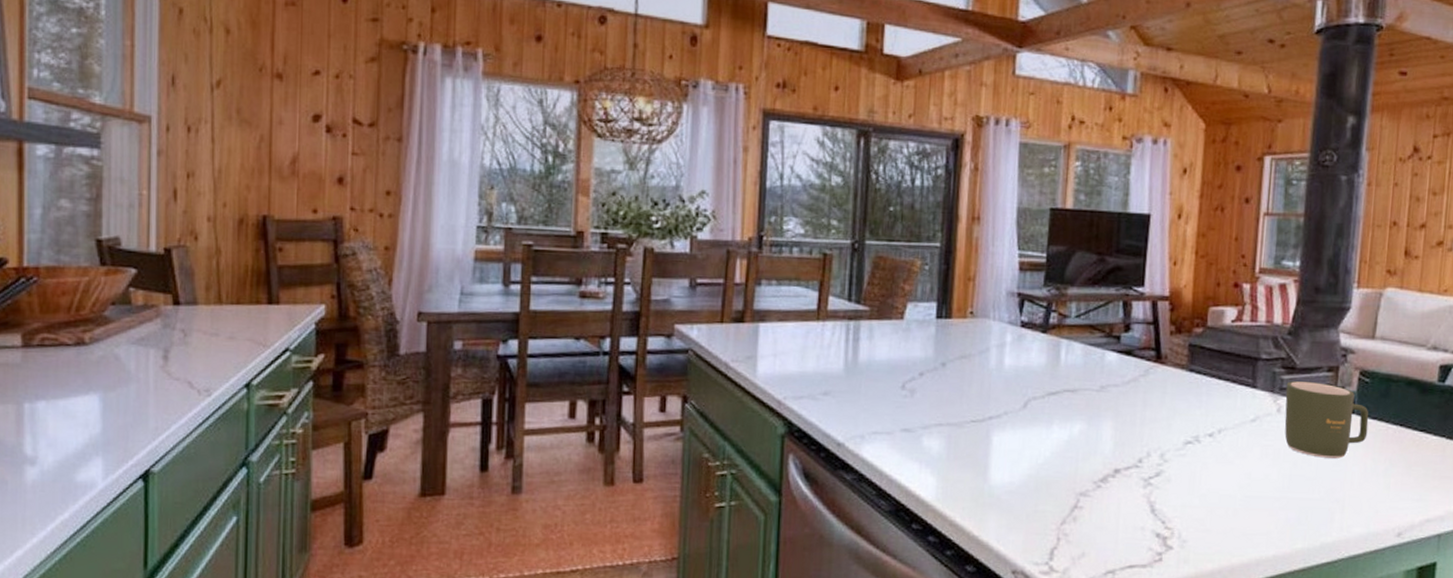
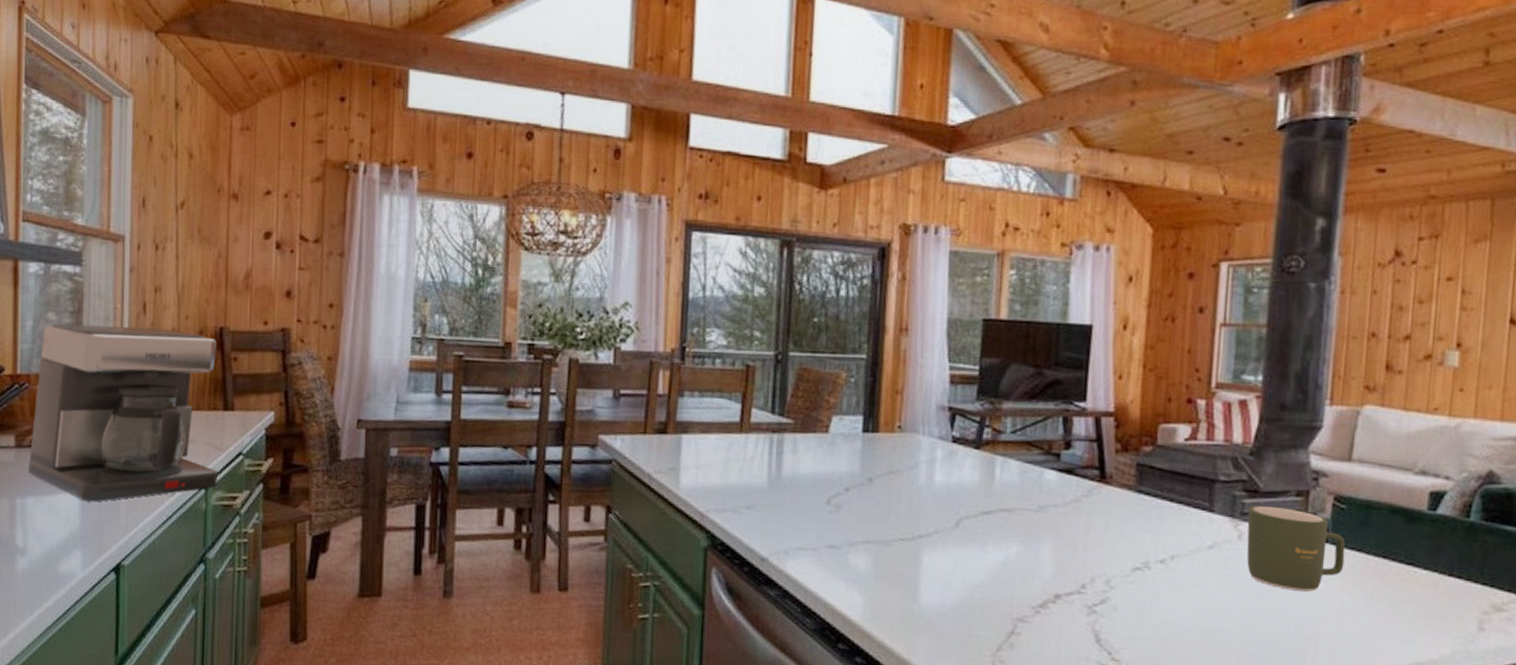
coffee maker: none [39,211,261,405] -> present [29,323,218,502]

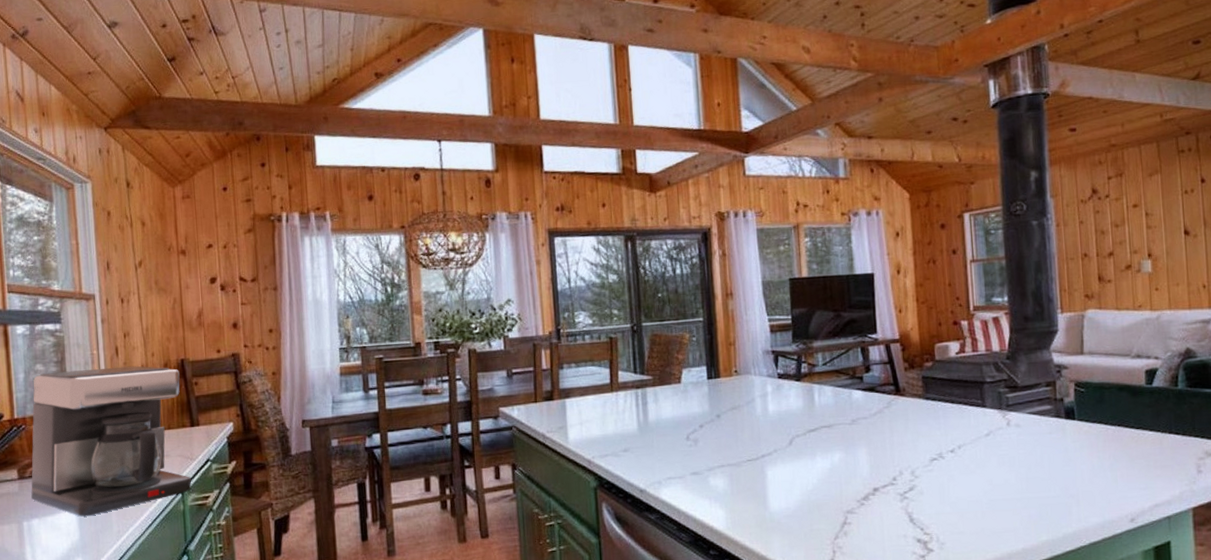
mug: present [1246,505,1346,592] -> none [1011,396,1090,461]

